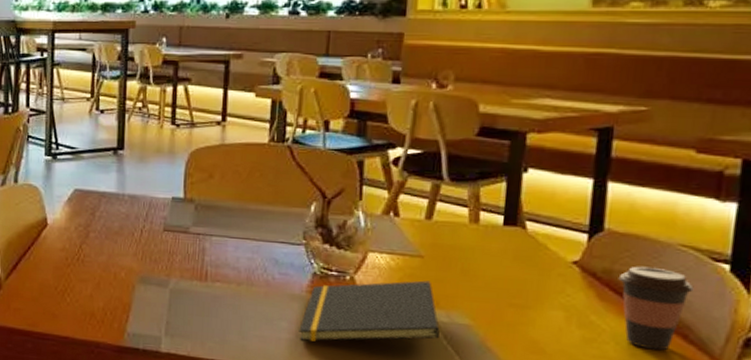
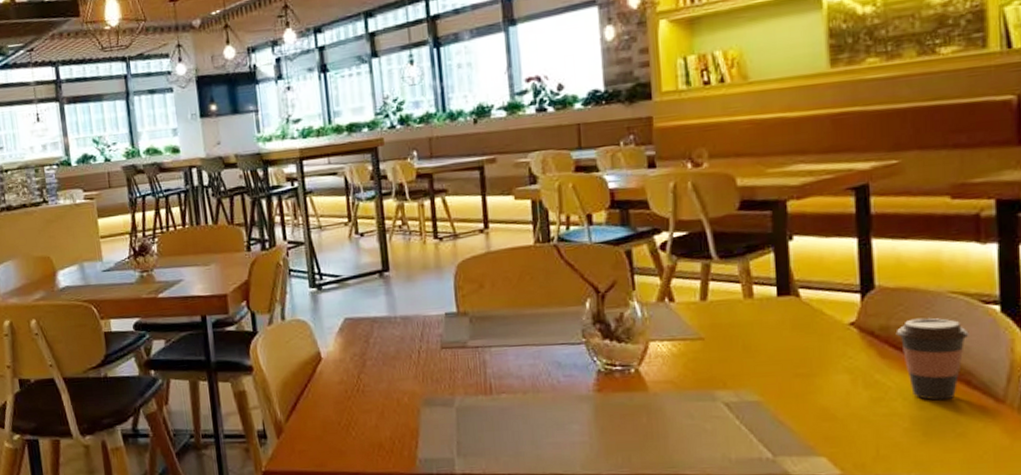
notepad: present [299,280,440,342] -> none [591,362,731,442]

